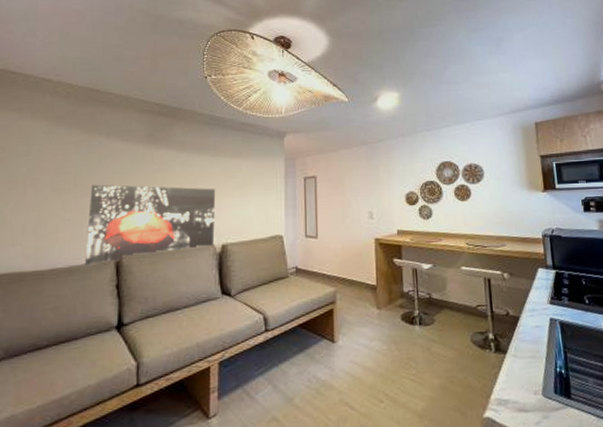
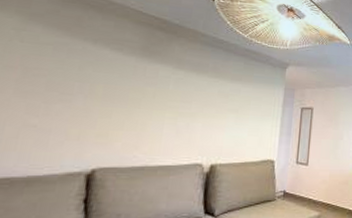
wall art: present [85,184,216,268] -> none [48,91,211,179]

